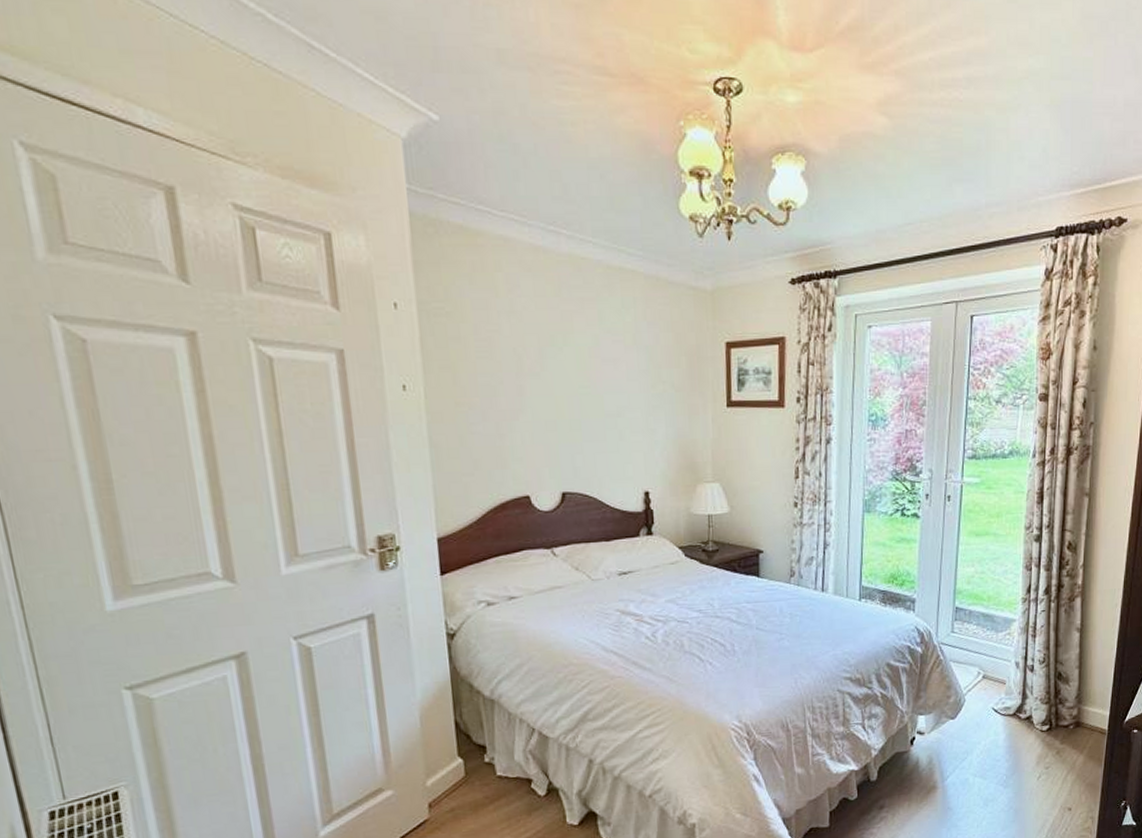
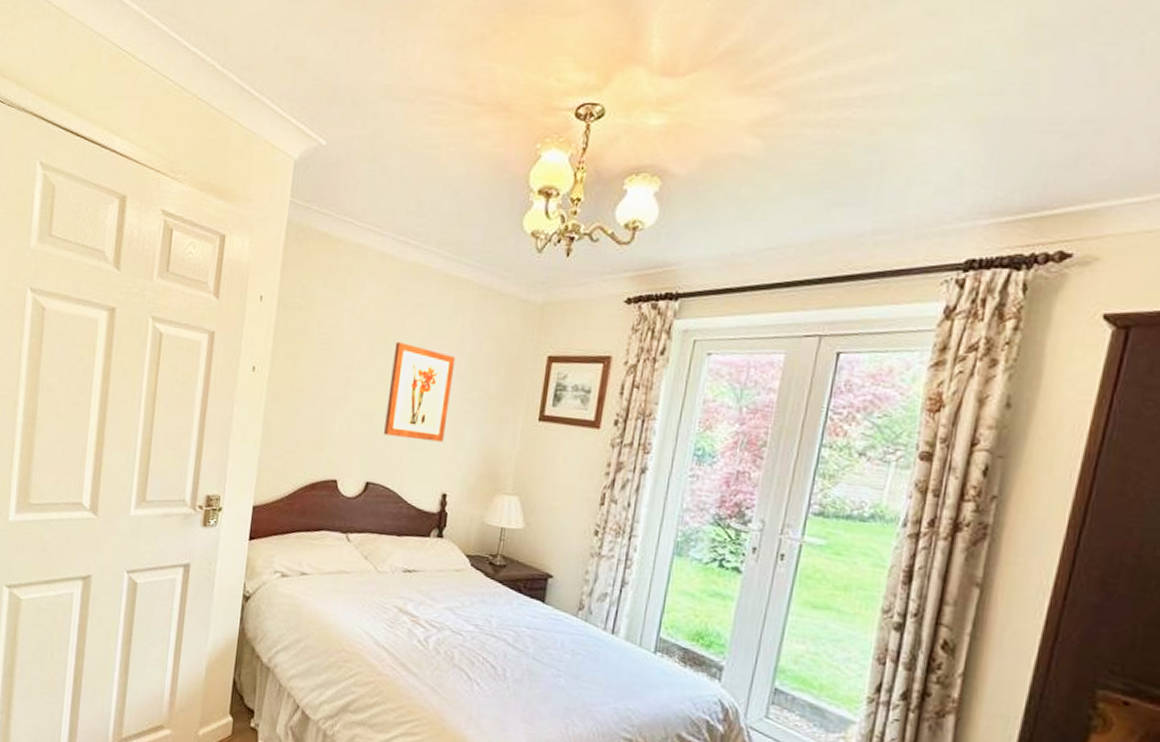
wall art: none [566,342,637,442] -> present [384,342,456,442]

